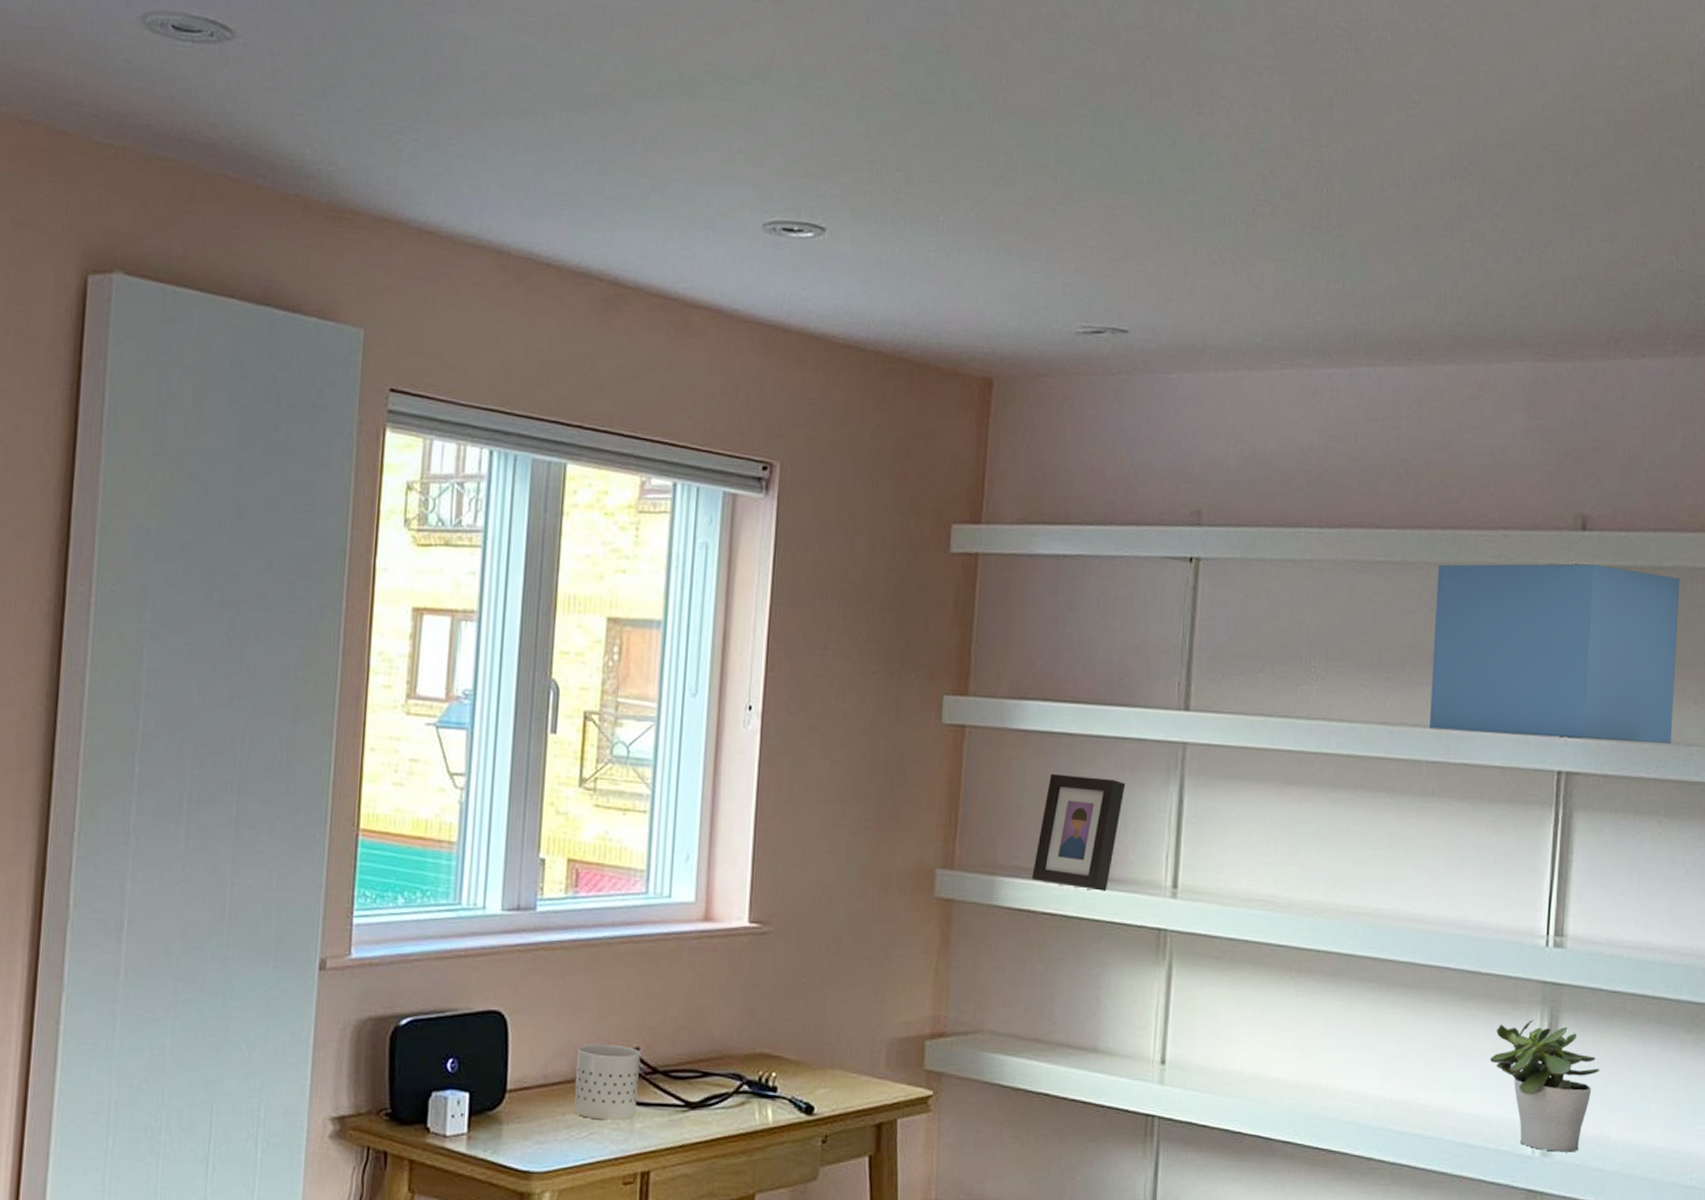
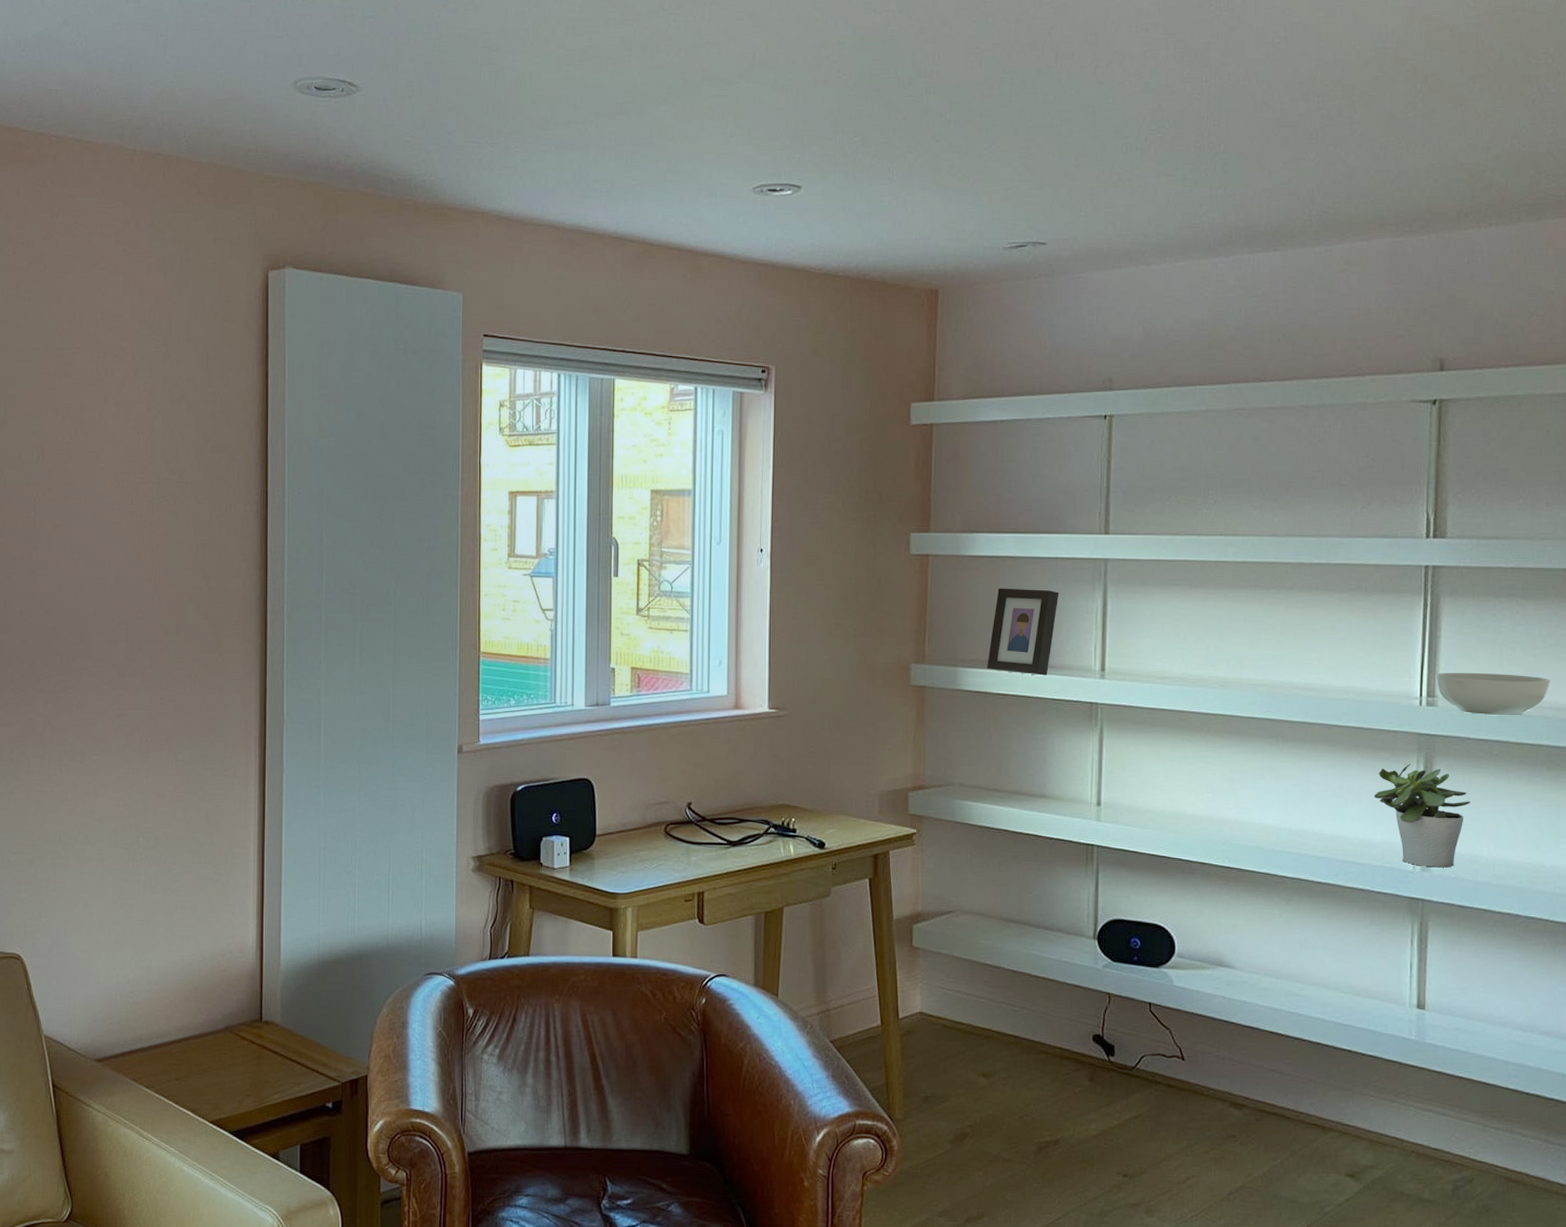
mug: present [573,1043,641,1121] -> none [645,800,693,856]
decorative box: present [1430,563,1680,744] -> none [1312,397,1530,540]
bowl: none [1564,906,1693,963] -> present [1434,672,1550,716]

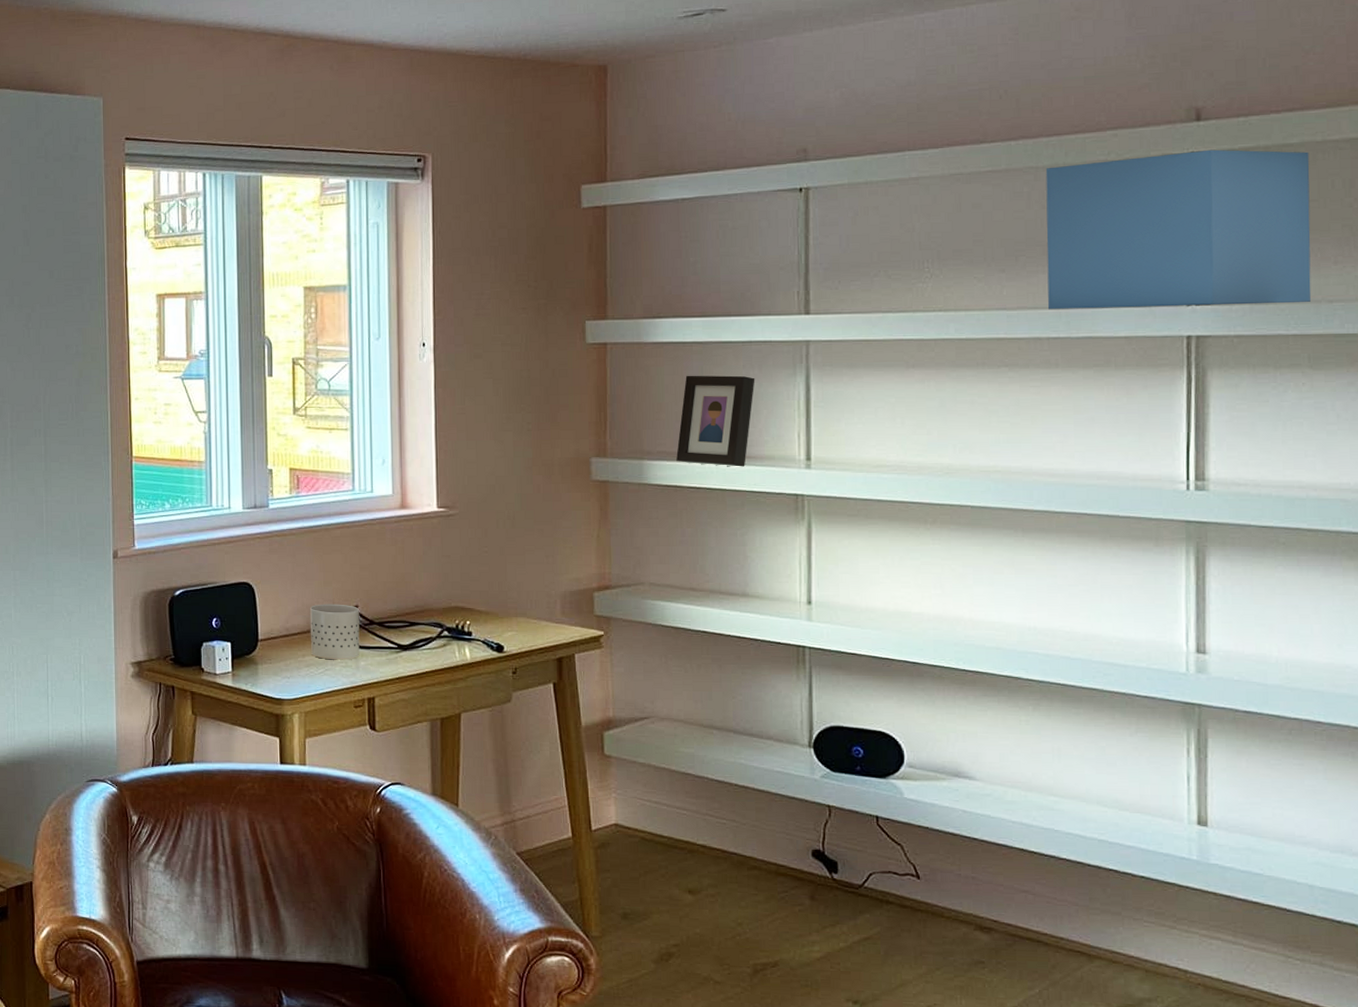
mug: none [645,800,693,856] -> present [309,604,360,660]
decorative box: none [1312,397,1530,540] -> present [1045,149,1312,310]
potted plant: present [1373,764,1471,868] -> none [1134,555,1255,669]
bowl: present [1434,672,1550,716] -> none [1203,452,1349,500]

